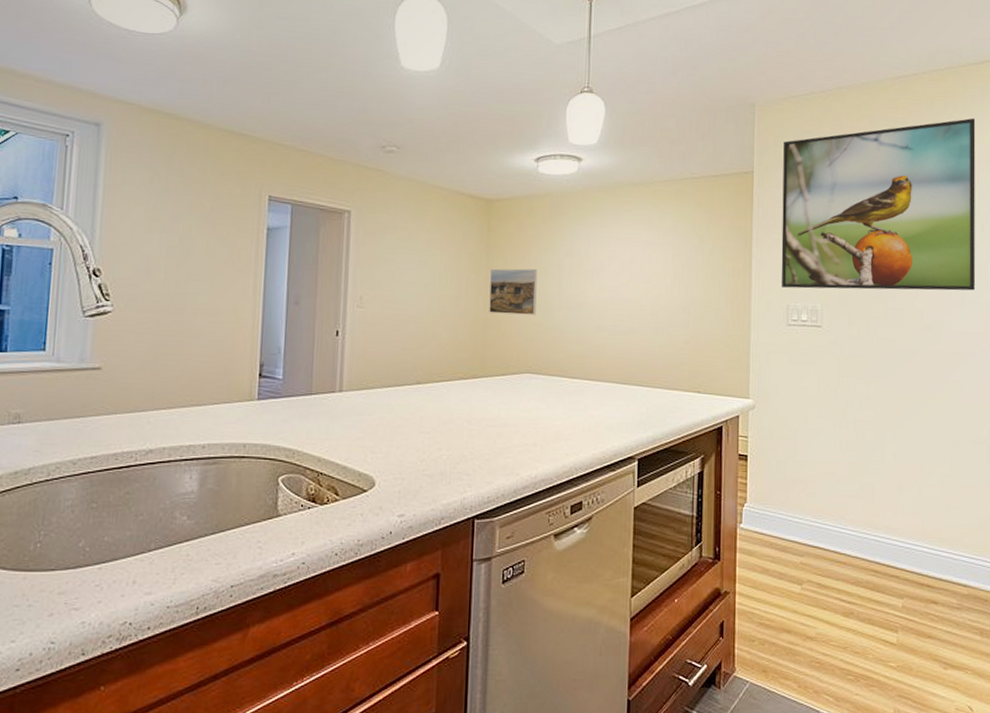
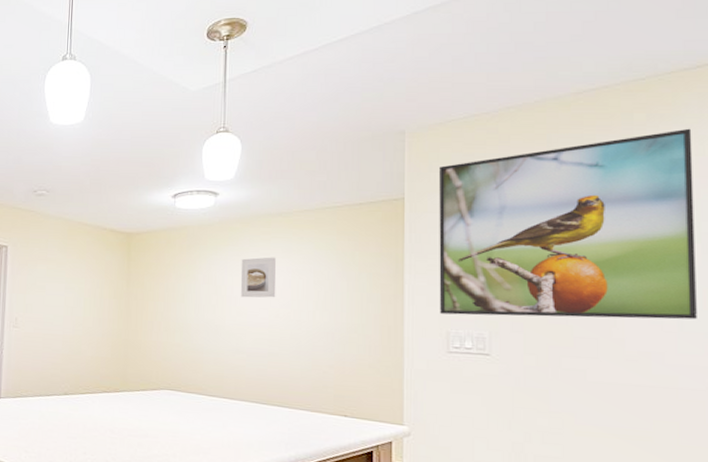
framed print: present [489,268,538,315] -> none [129,294,176,337]
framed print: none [603,228,637,272] -> present [240,257,277,298]

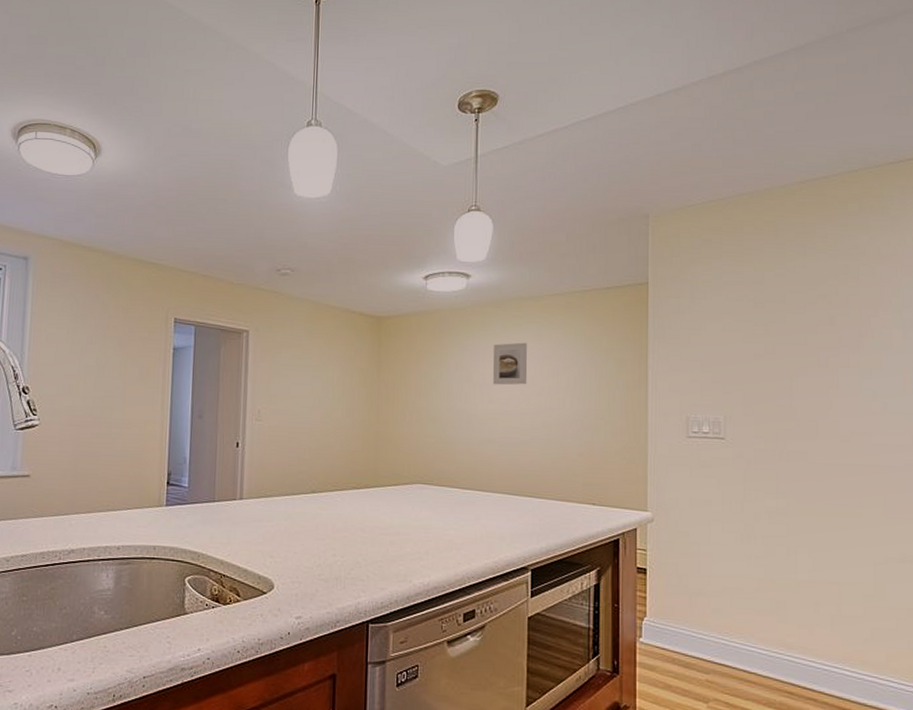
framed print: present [439,128,697,320] -> none [679,219,898,401]

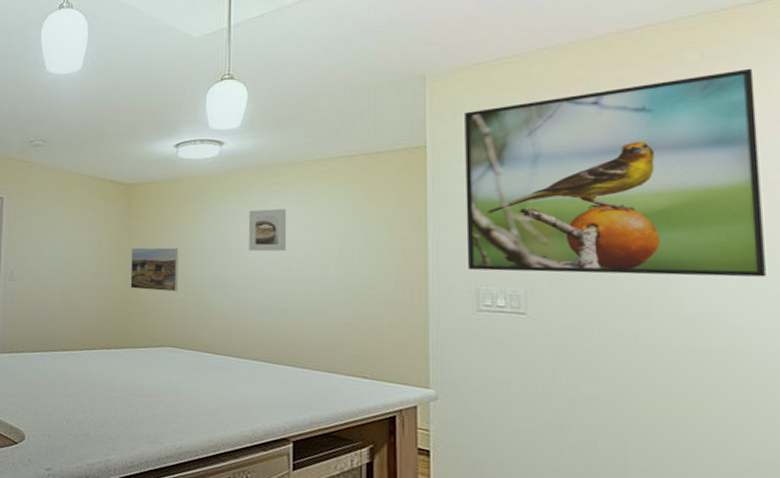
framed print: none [380,382,428,428] -> present [130,247,179,292]
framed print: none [679,219,898,401] -> present [465,68,766,277]

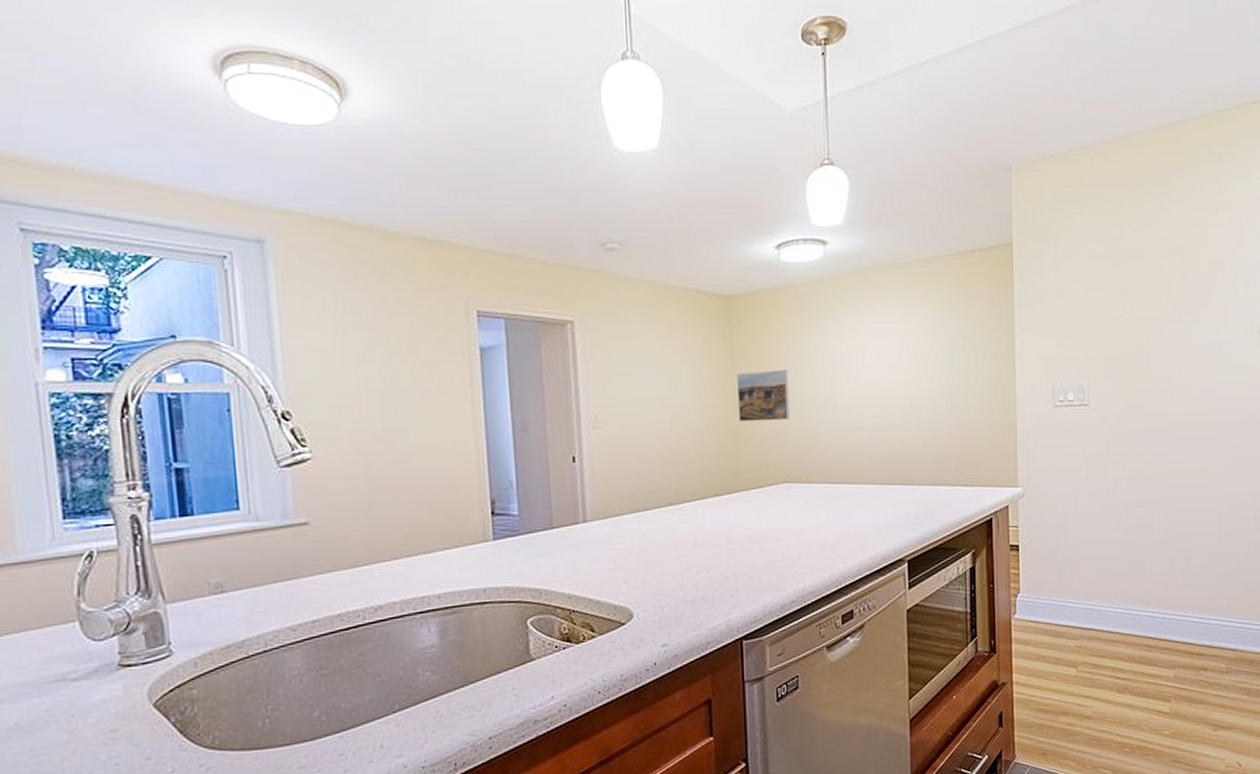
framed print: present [248,208,287,252] -> none [856,316,895,366]
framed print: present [465,68,766,277] -> none [1043,167,1241,367]

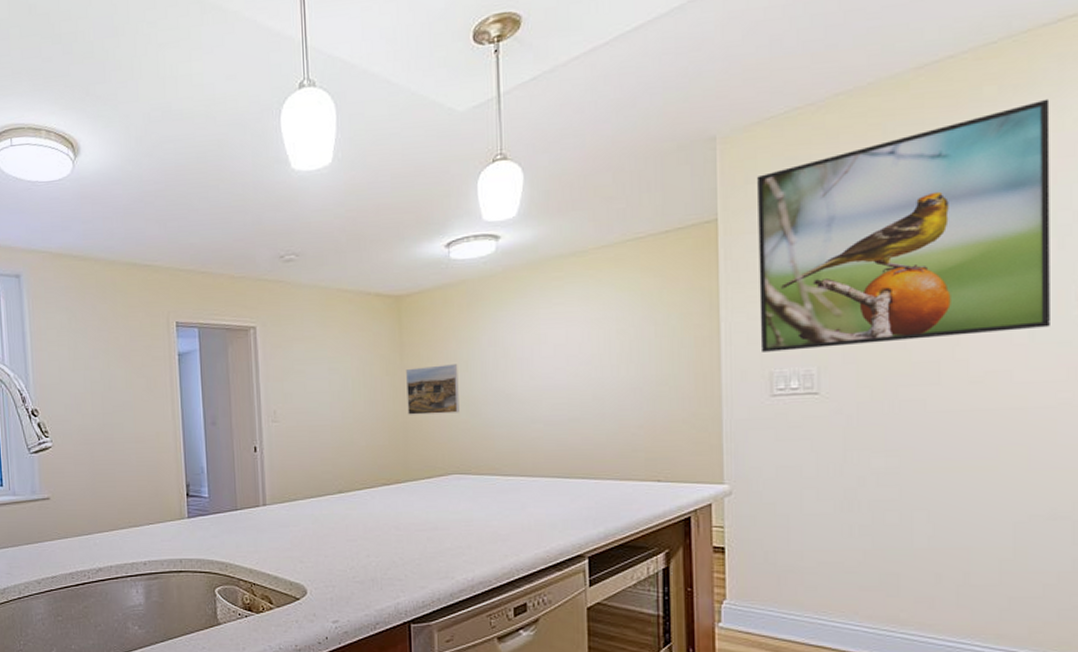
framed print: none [1043,167,1241,367] -> present [757,98,1050,352]

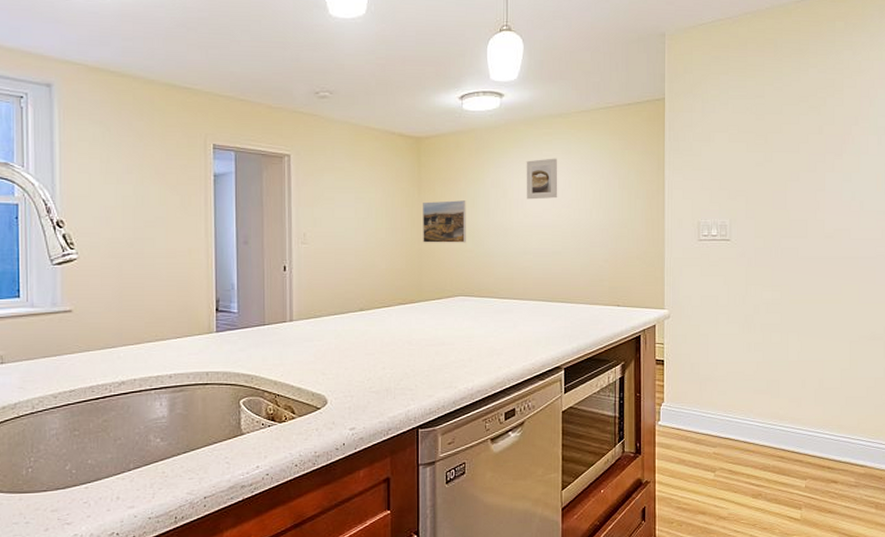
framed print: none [531,306,574,358] -> present [526,158,558,200]
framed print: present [757,98,1050,352] -> none [692,36,874,206]

